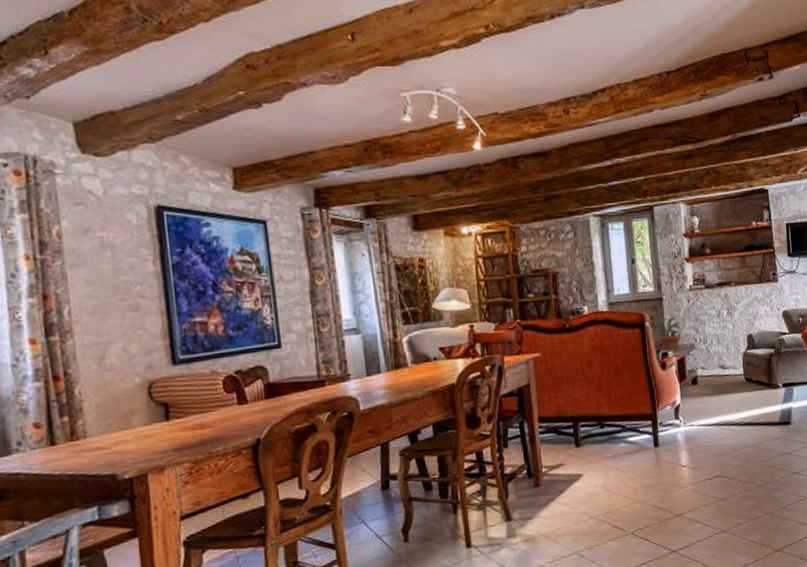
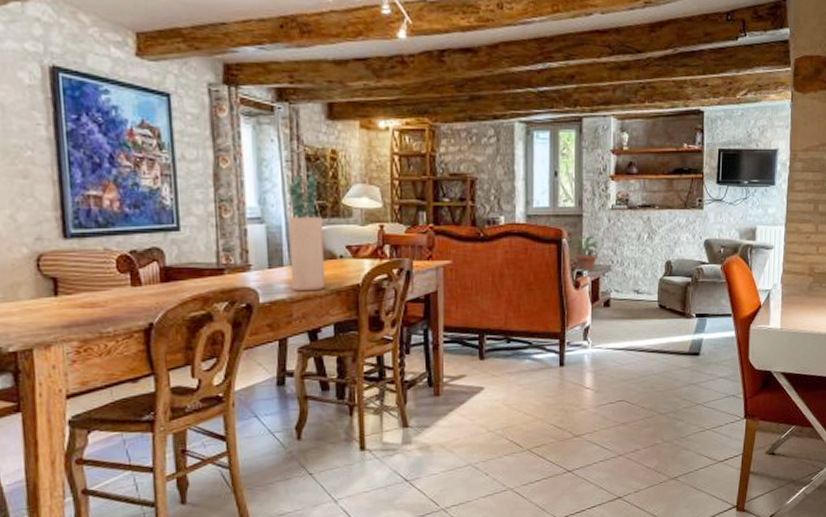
vase: none [381,273,422,397] -> present [288,164,326,292]

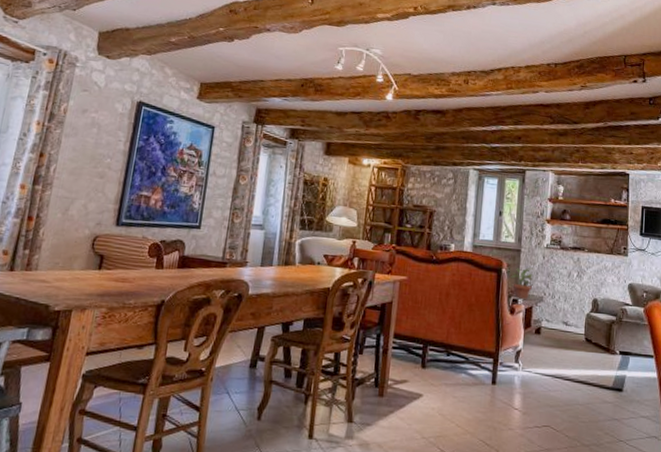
vase: present [288,164,326,292] -> none [275,187,310,290]

